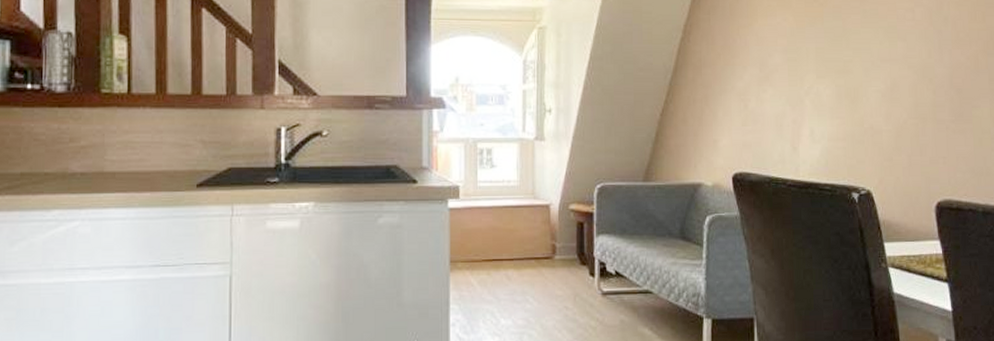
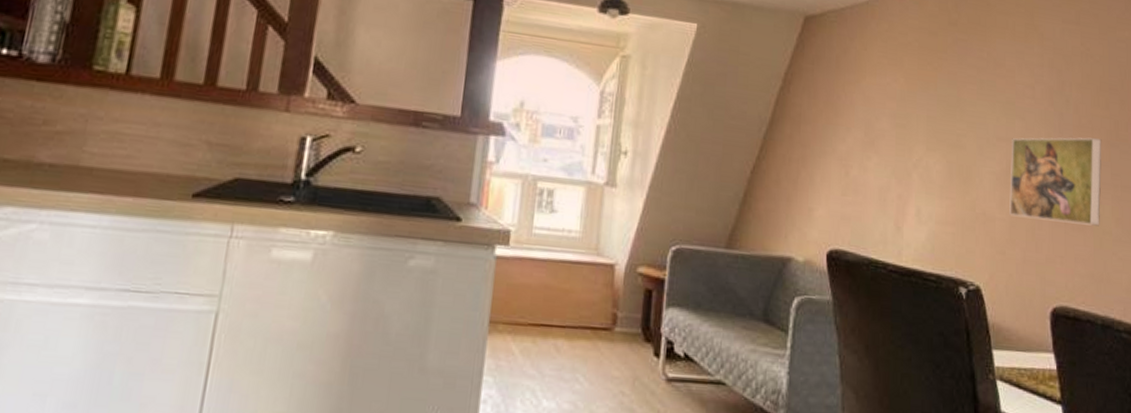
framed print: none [894,50,980,127] -> present [1009,137,1102,226]

